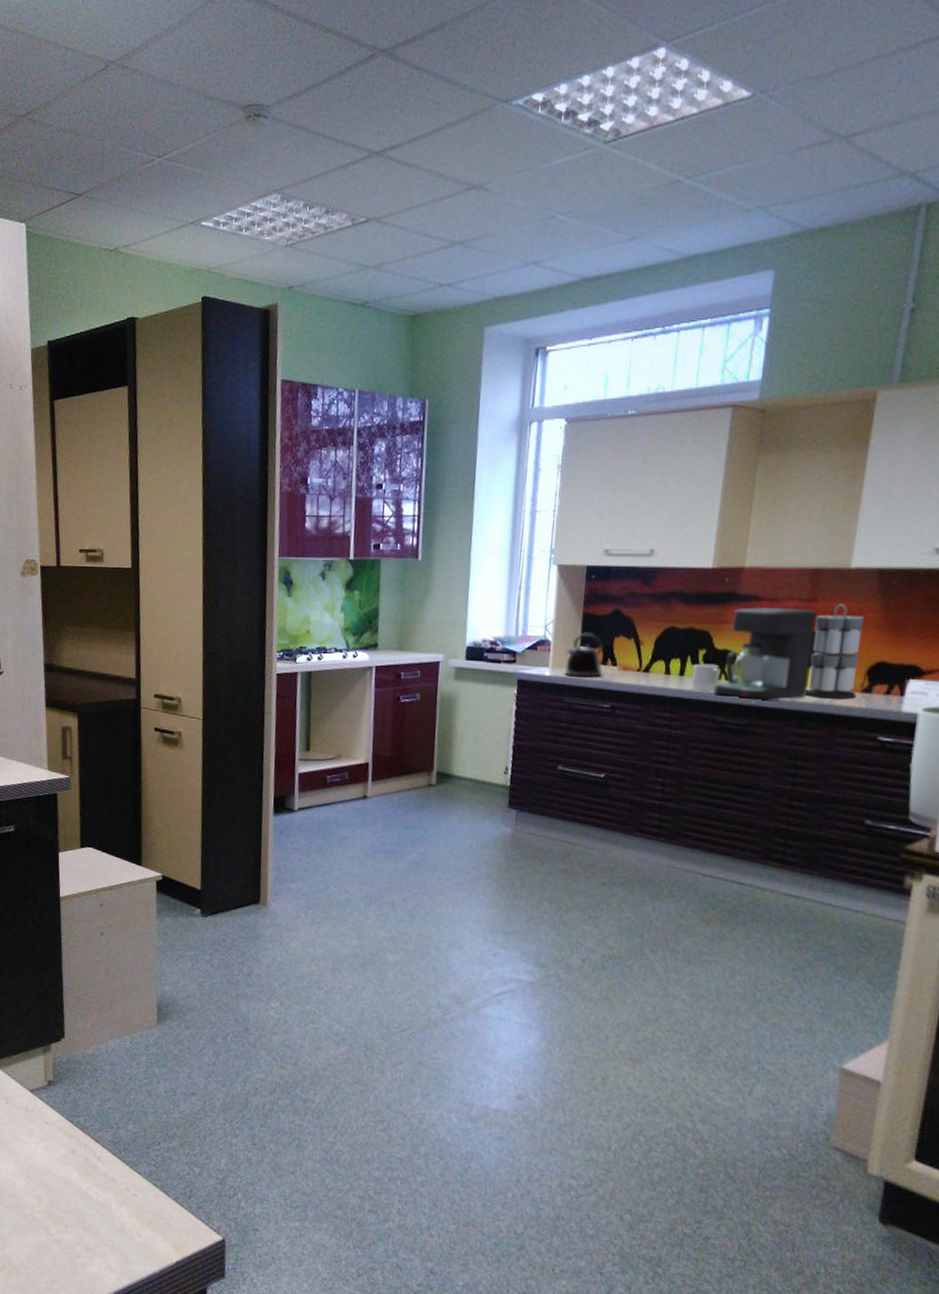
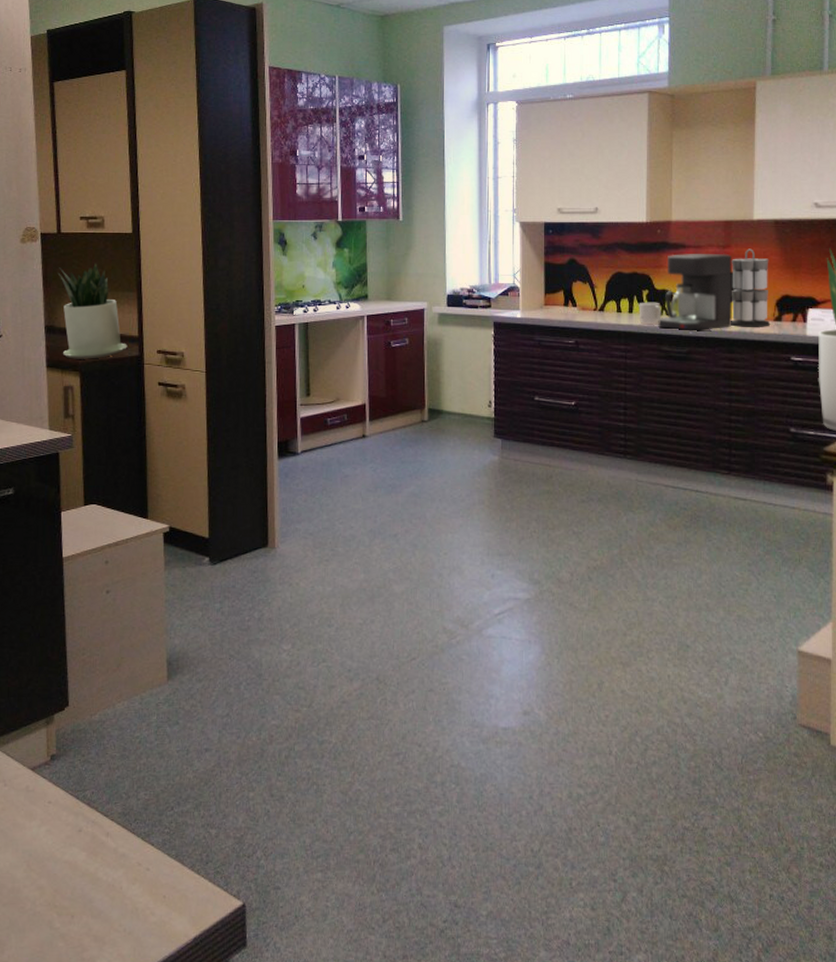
planter: none [57,599,125,701] -> present [57,263,127,359]
kettle: present [565,632,603,679] -> none [533,279,566,319]

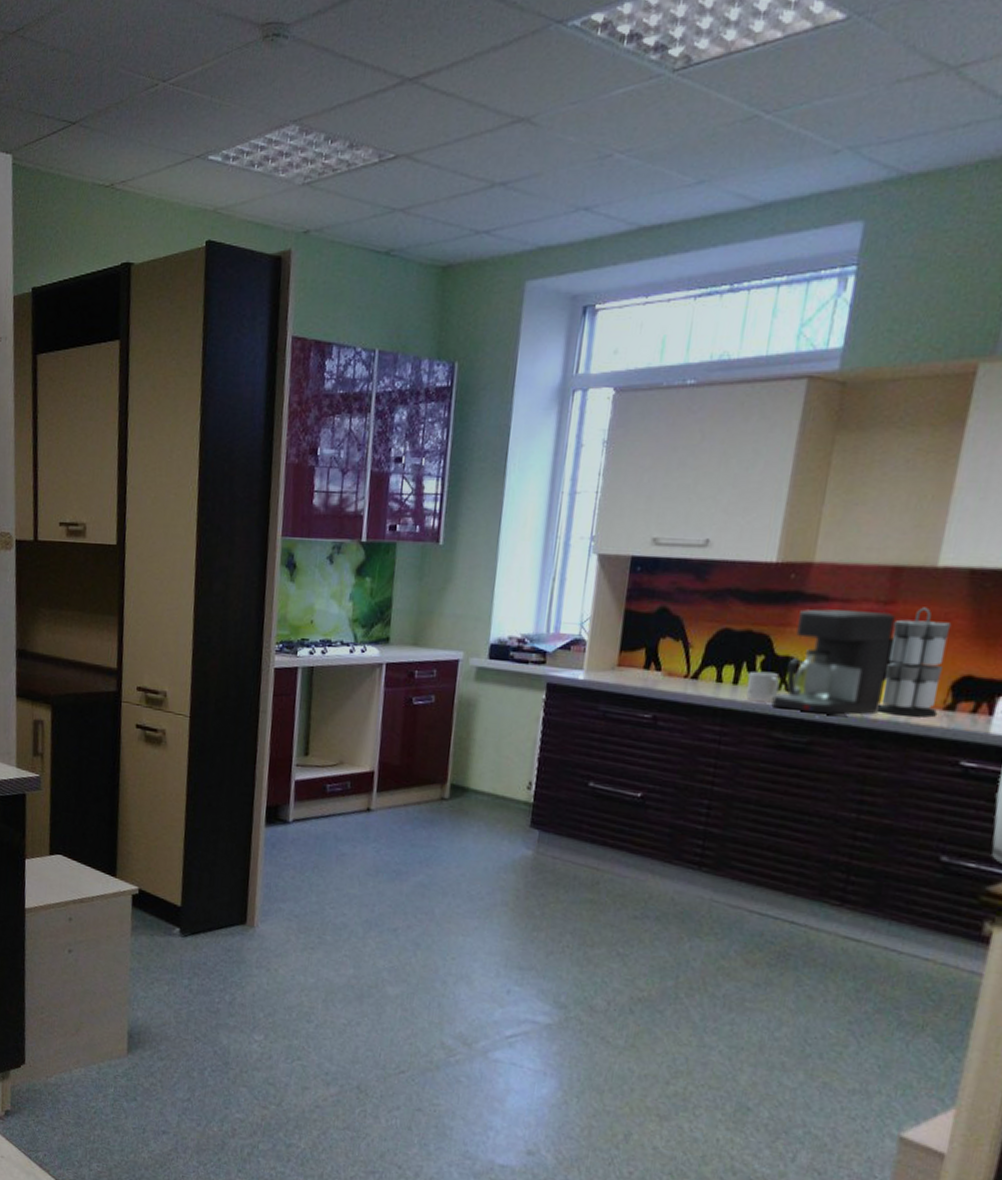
planter: present [57,263,127,359] -> none [32,579,105,692]

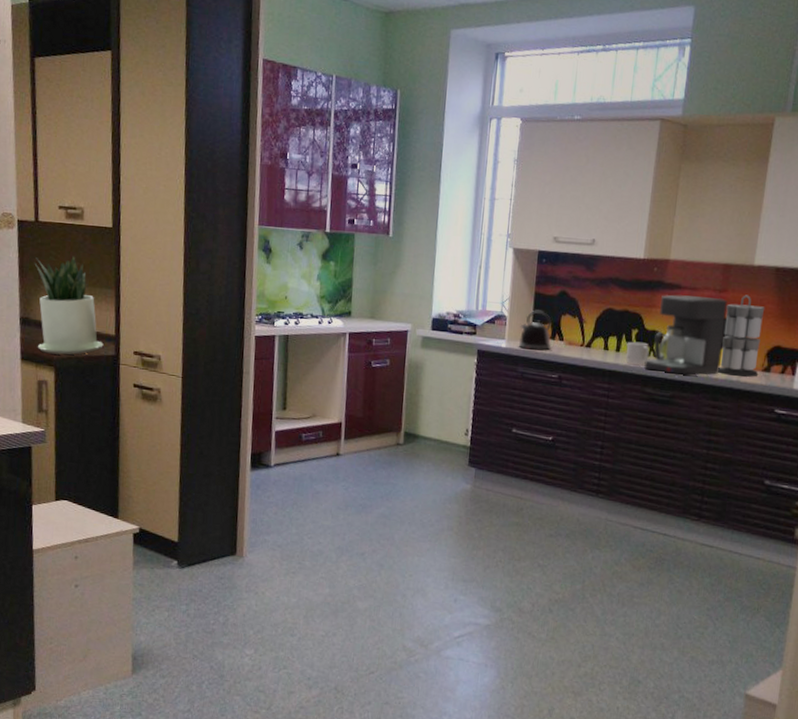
planter: none [32,579,105,692] -> present [34,256,104,355]
kettle: none [601,632,646,684] -> present [519,310,552,351]

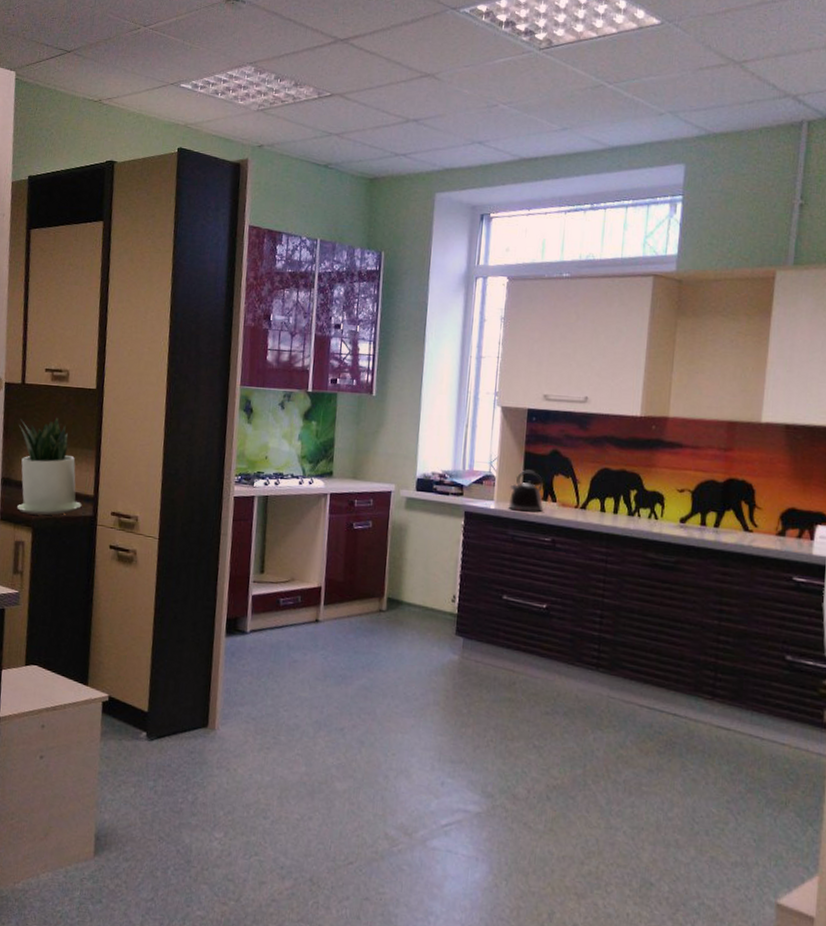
mug: present [625,341,650,366] -> none [624,503,650,529]
coffee maker: present [644,294,727,376] -> none [645,453,734,540]
spice rack: present [718,295,765,377] -> none [727,453,776,542]

